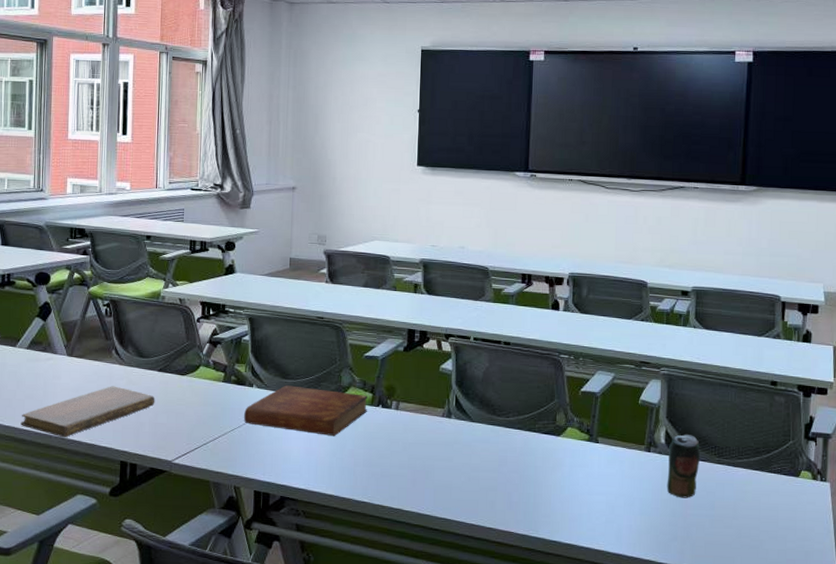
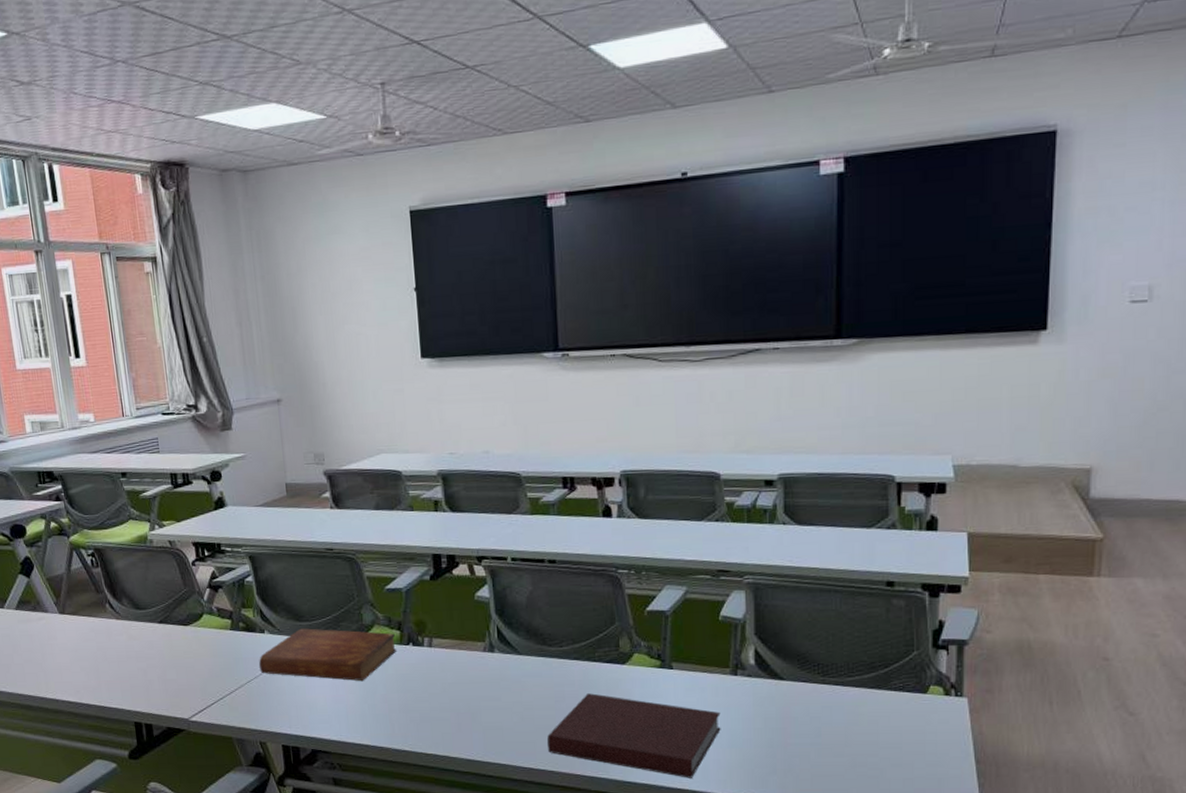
notebook: present [20,386,155,438] -> none [24,642,161,701]
notebook: none [489,460,635,541] -> present [547,693,721,778]
beverage can: present [666,434,700,498] -> none [760,652,799,726]

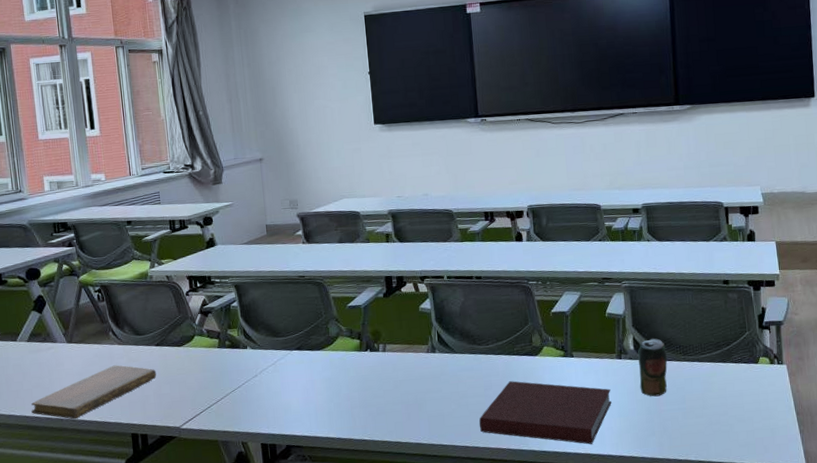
notebook: none [24,642,161,701] -> present [31,365,157,420]
bible: present [259,628,396,681] -> none [242,342,357,384]
beverage can: none [760,652,799,726] -> present [638,338,668,397]

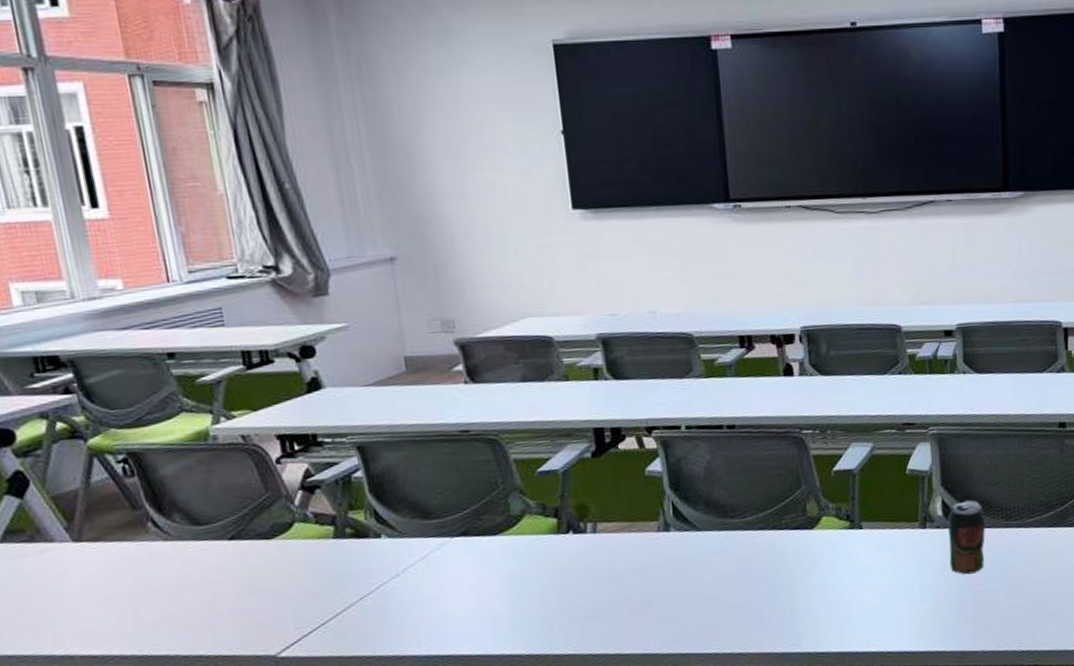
notebook: present [31,365,157,420] -> none [15,571,233,656]
notebook: present [479,381,612,445] -> none [733,563,913,640]

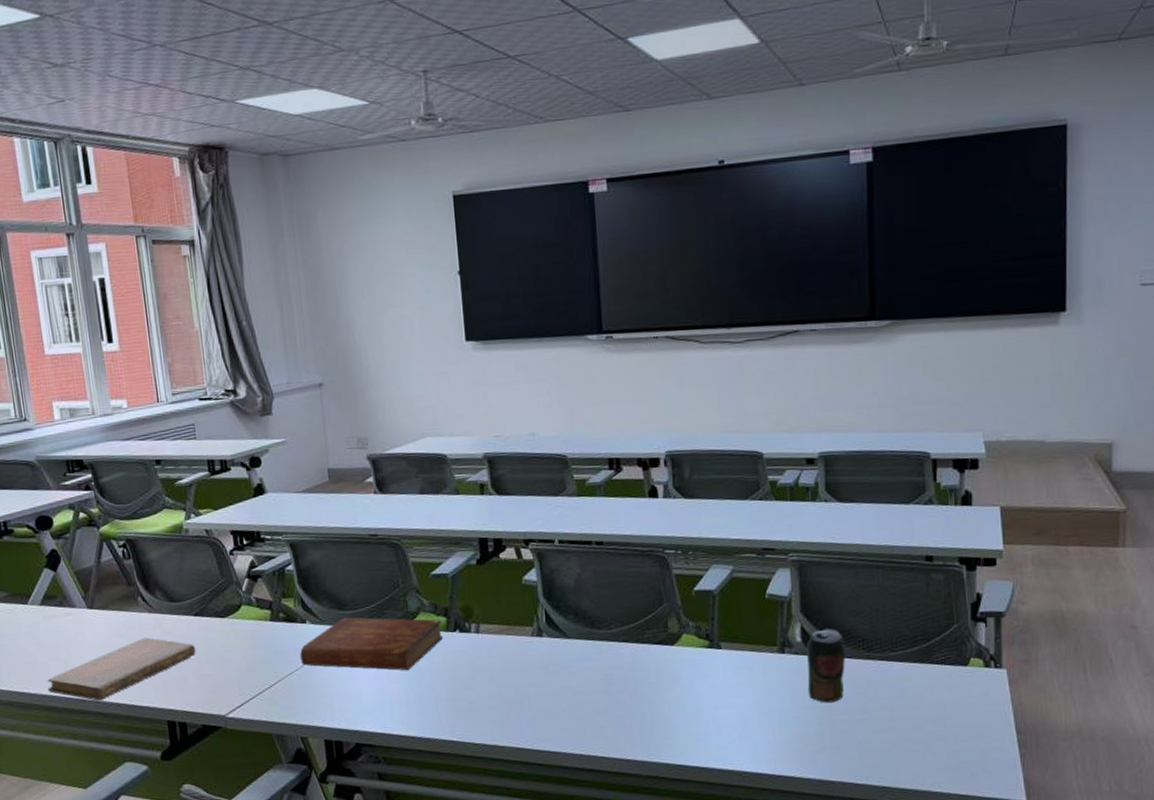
notebook: none [15,571,233,656] -> present [48,637,196,701]
bible: none [374,521,553,588] -> present [300,617,443,670]

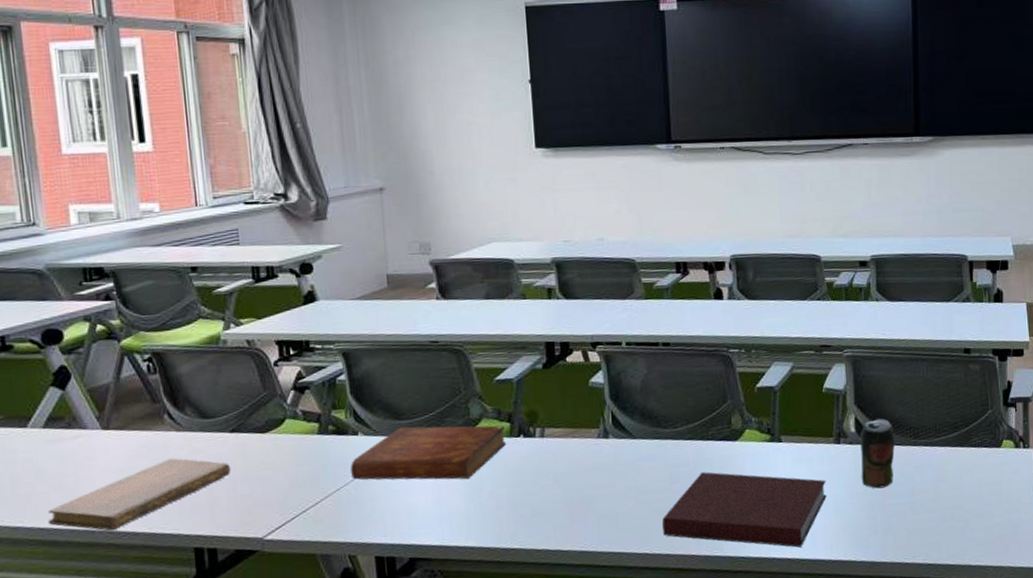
notebook: none [597,676,770,759] -> present [662,472,827,548]

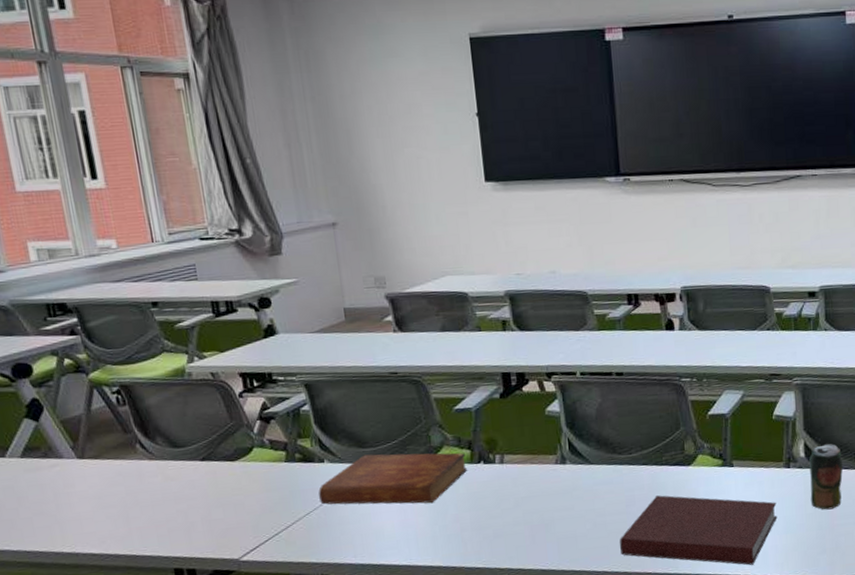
notebook: present [48,458,231,531] -> none [33,485,205,554]

